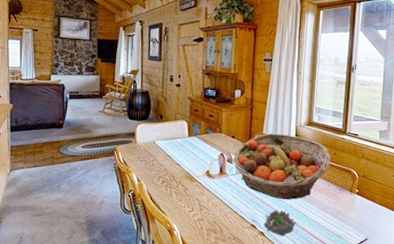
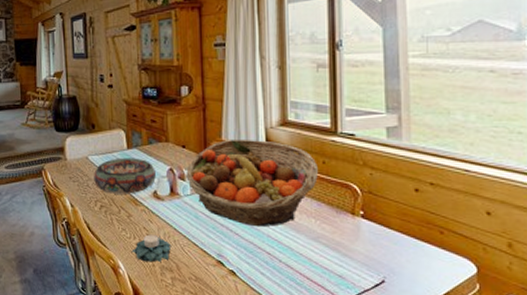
decorative bowl: none [159,143,210,173] -> present [94,158,156,194]
candle holder: none [185,204,218,226] -> present [131,234,172,263]
flower: present [263,209,296,237] -> none [233,240,278,277]

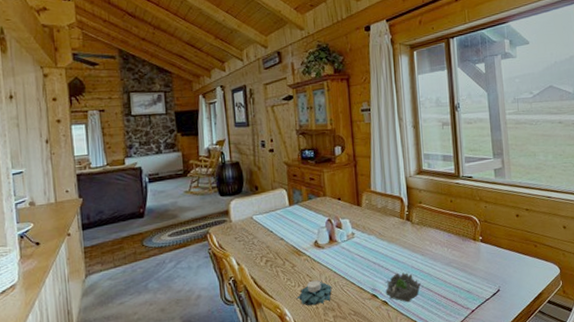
decorative bowl: present [94,158,156,194] -> none [258,213,316,248]
fruit basket: present [185,139,318,227] -> none [341,187,448,261]
flower: none [233,240,278,277] -> present [385,272,421,303]

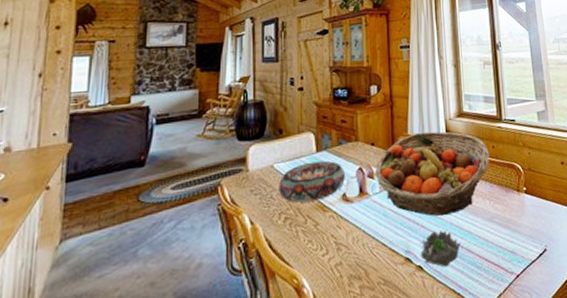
decorative bowl: none [258,213,316,248] -> present [279,160,345,203]
candle holder: present [296,280,333,306] -> none [317,241,361,275]
fruit basket: none [341,187,448,261] -> present [374,131,489,216]

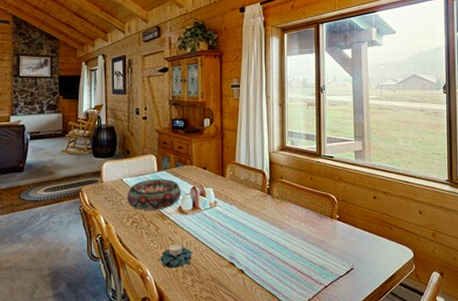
candle holder: none [317,241,361,275] -> present [158,244,193,268]
fruit basket: present [374,131,489,216] -> none [205,161,307,232]
flower: present [420,229,460,267] -> none [242,243,277,273]

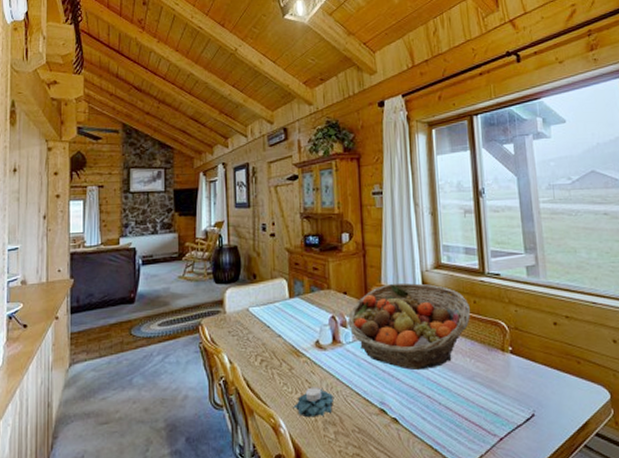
decorative bowl: present [127,179,181,211] -> none [254,307,318,346]
fruit basket: none [205,161,307,232] -> present [347,282,470,371]

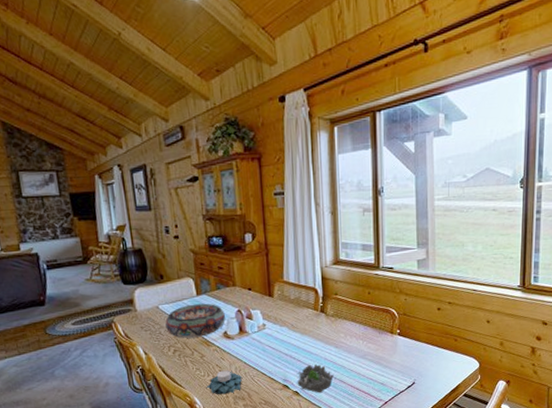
decorative bowl: none [254,307,318,346] -> present [165,303,225,338]
fruit basket: present [347,282,470,371] -> none [252,278,365,353]
flower: none [395,384,438,422] -> present [296,363,334,393]

